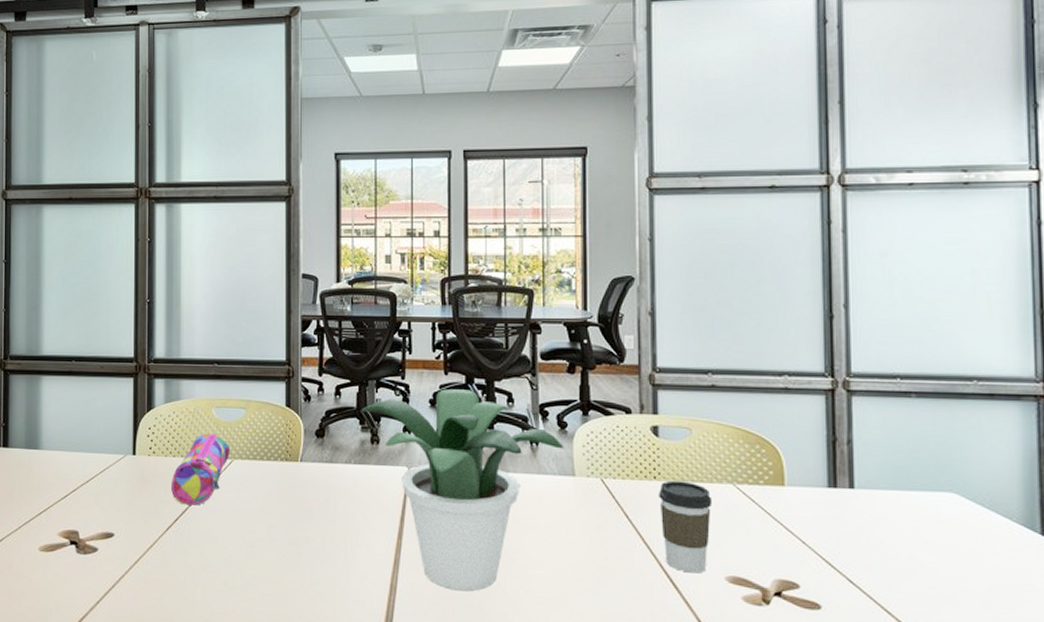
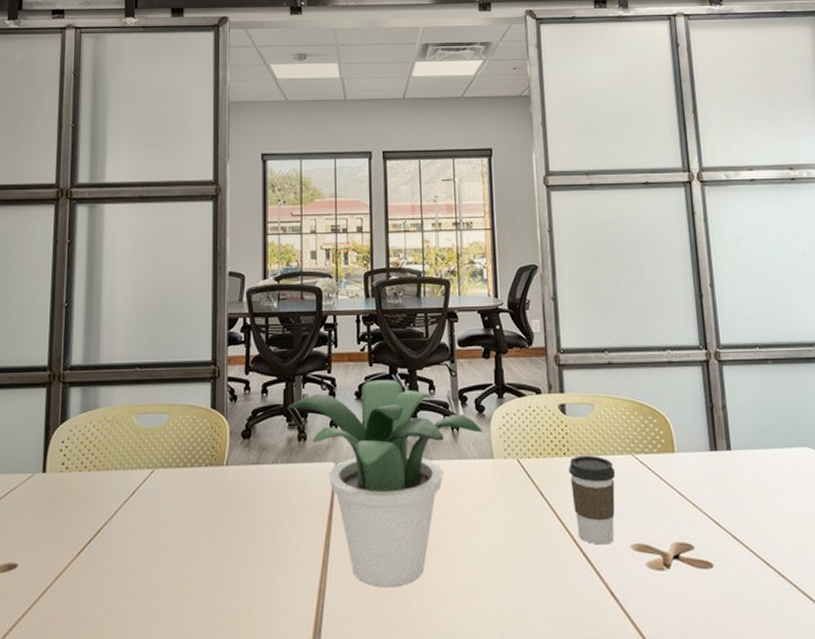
pencil case: present [171,433,230,505] -> none [85,442,152,524]

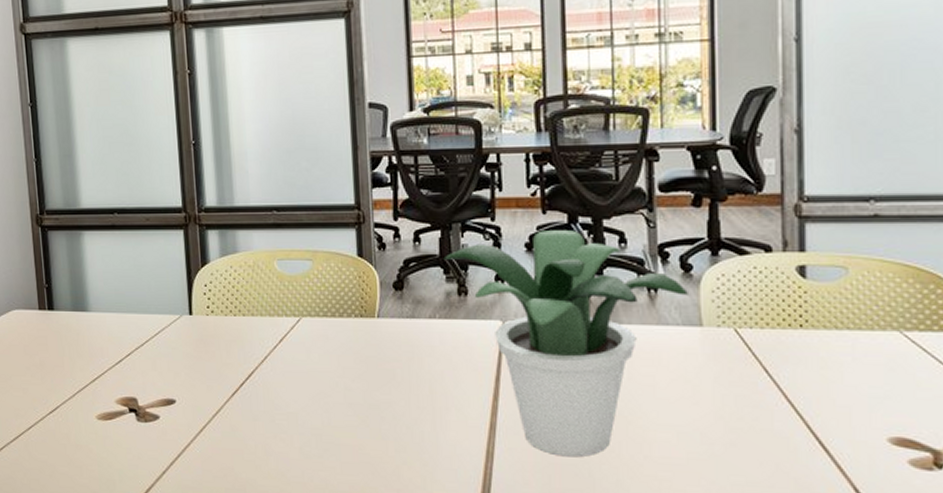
coffee cup: present [569,455,616,545] -> none [806,328,874,435]

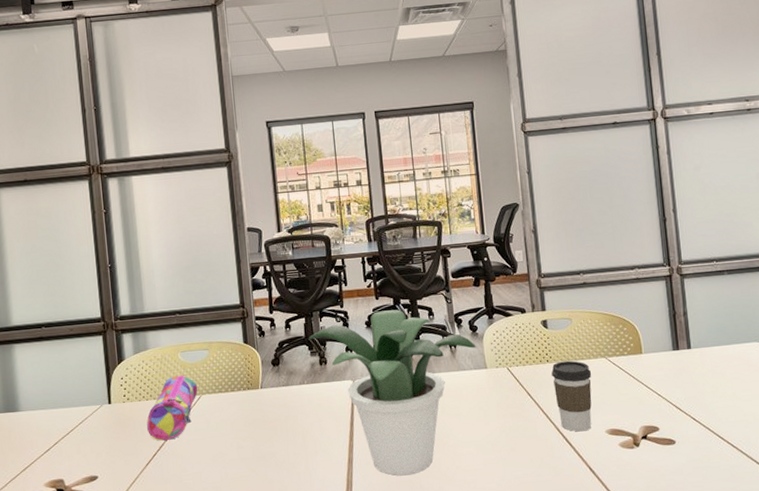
pencil case: none [234,289,298,368] -> present [147,375,198,441]
coffee cup: none [806,328,874,435] -> present [551,360,592,432]

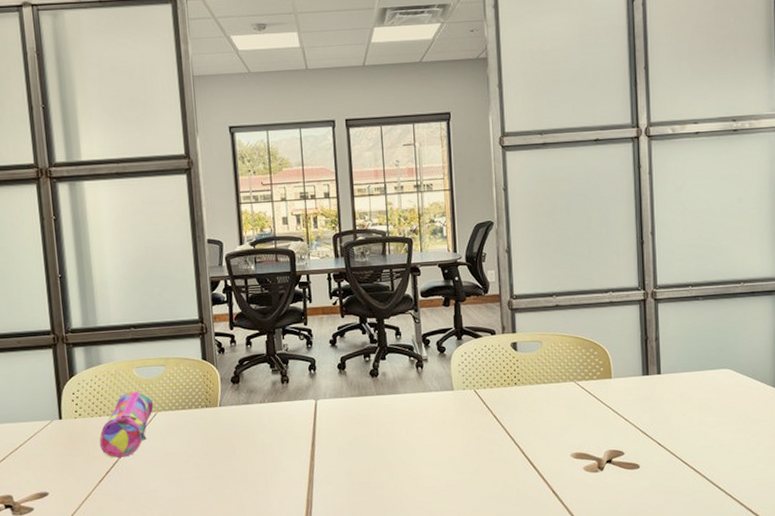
potted plant: present [308,309,476,476] -> none [269,328,443,496]
coffee cup: present [551,360,592,432] -> none [519,384,560,455]

